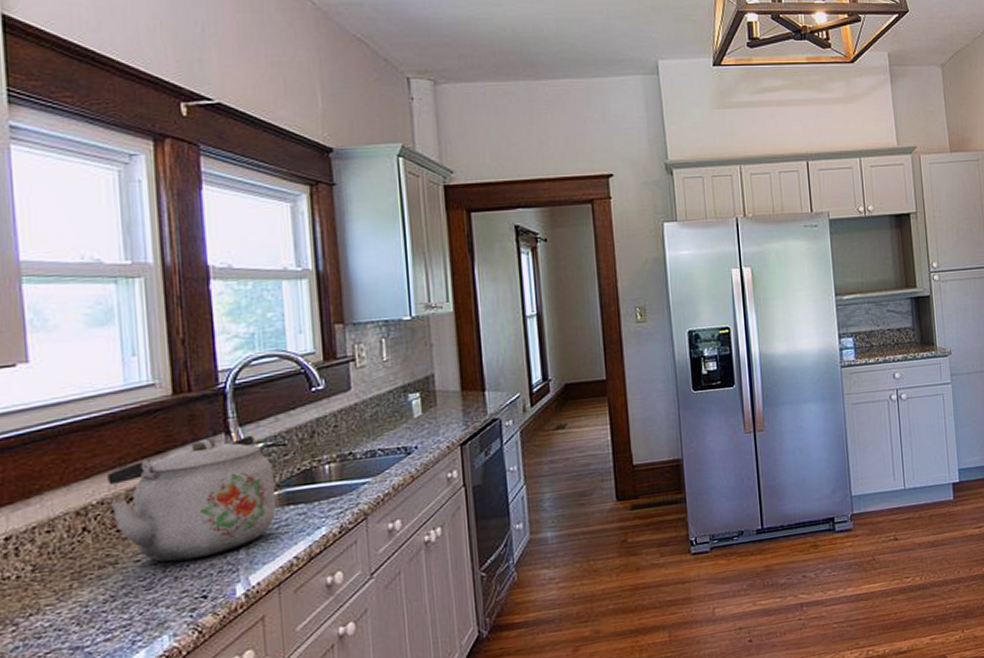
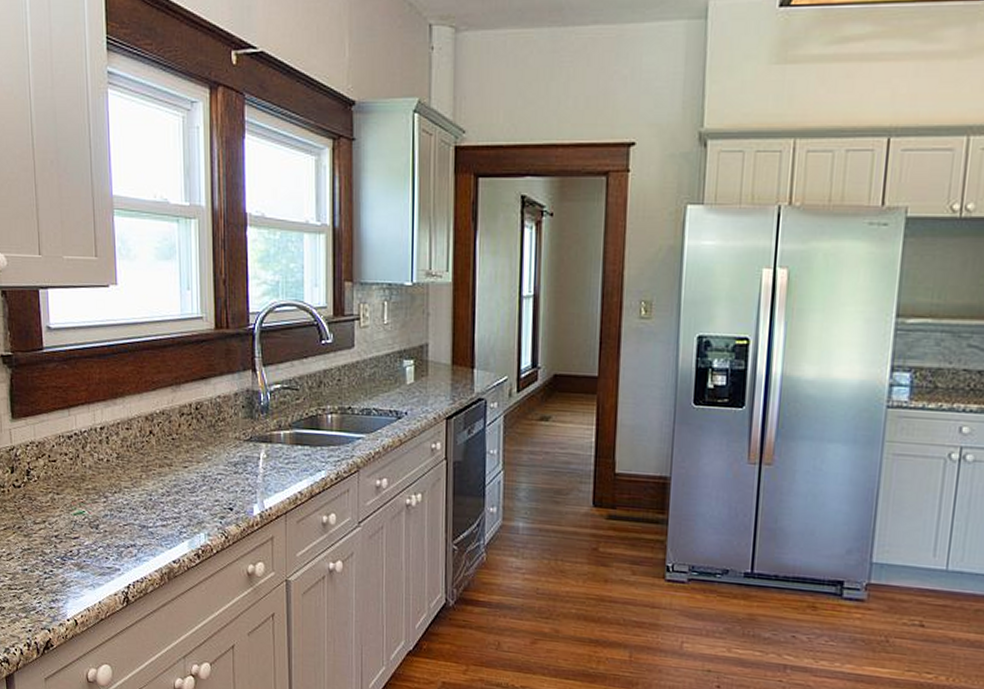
kettle: present [107,435,276,562] -> none [167,373,287,476]

